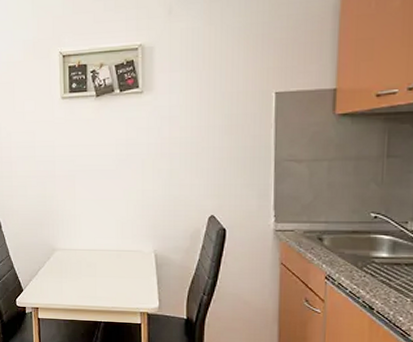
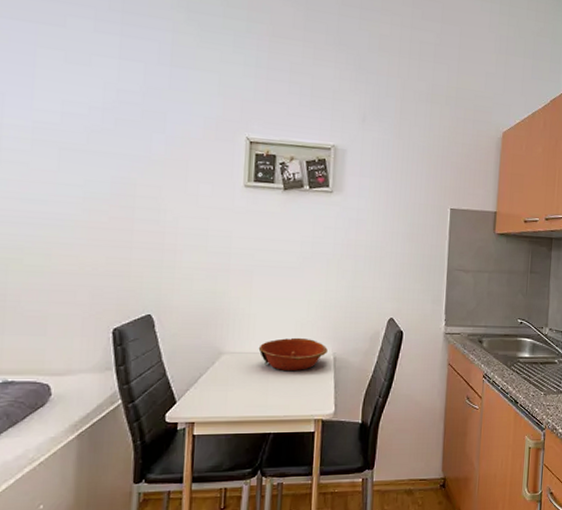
bowl: none [85,235,148,267] -> present [258,337,328,372]

